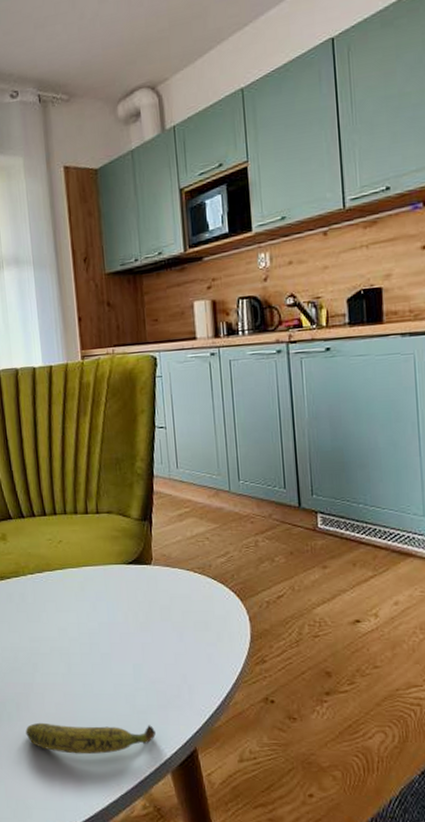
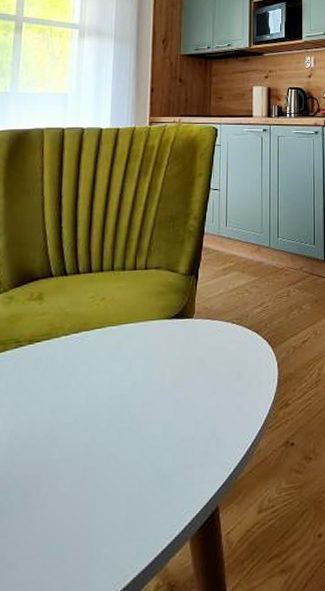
banana: present [25,722,156,755] -> none [29,489,178,541]

